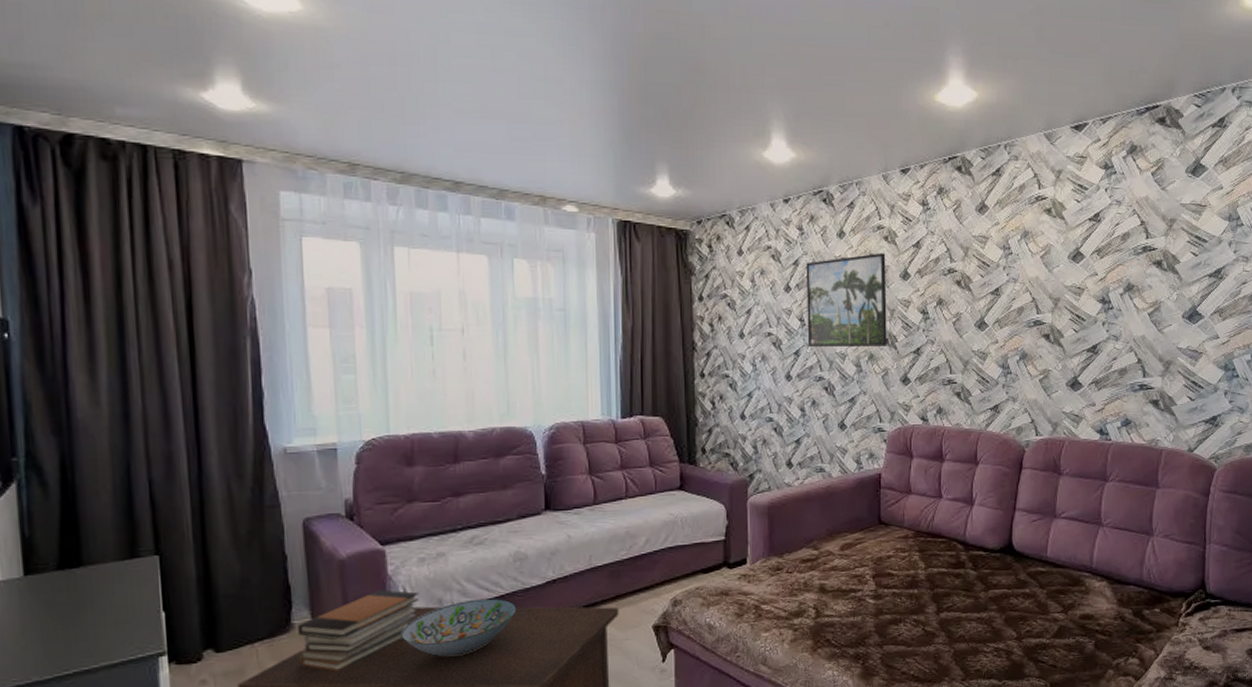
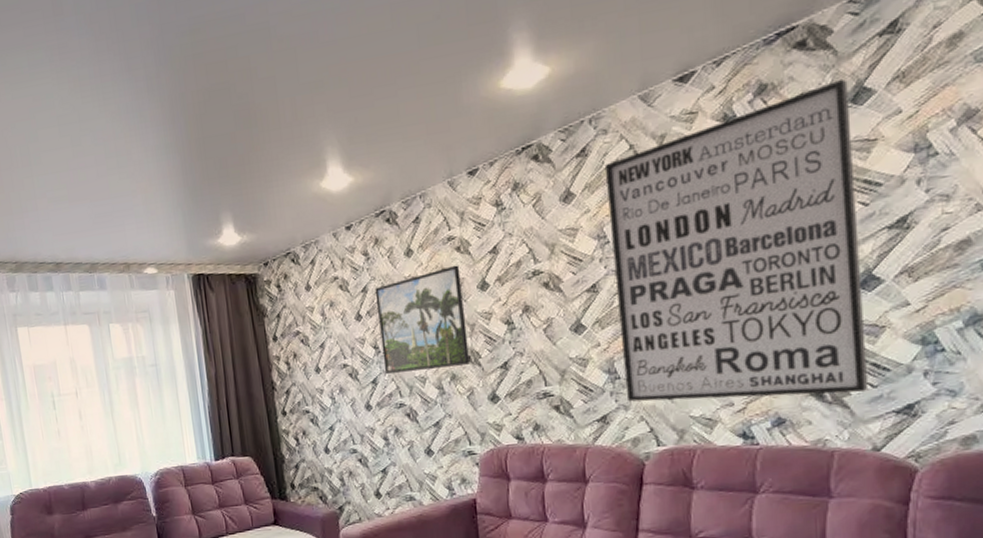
wall art: none [1013,153,1190,404] -> present [604,78,869,402]

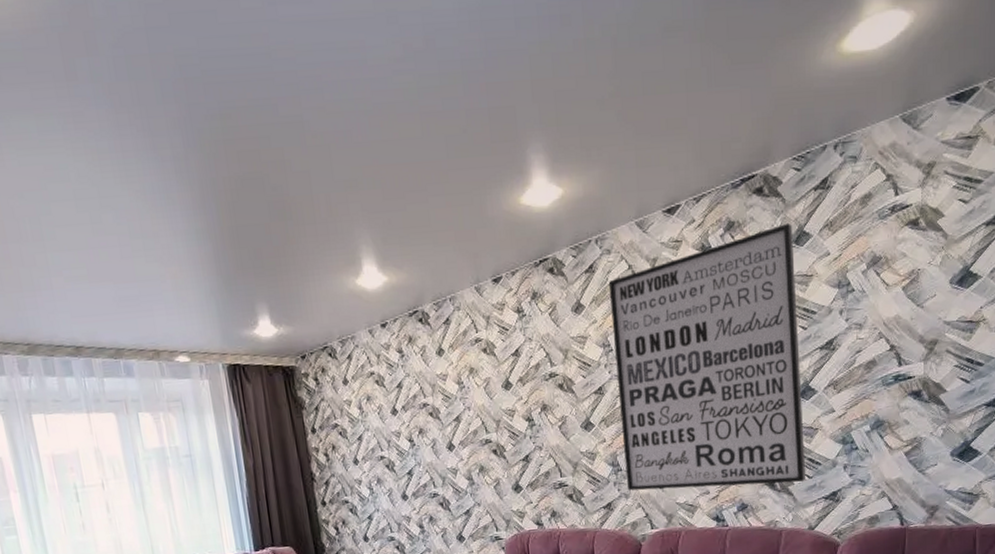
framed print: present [374,265,470,374] -> none [409,365,496,465]

